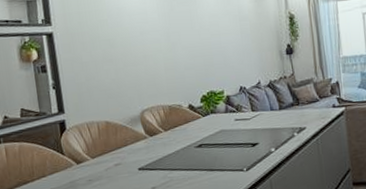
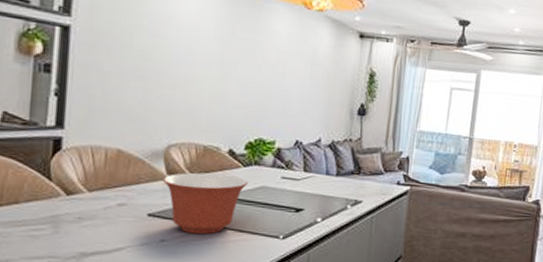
mixing bowl: none [144,125,209,179] -> present [163,172,248,235]

